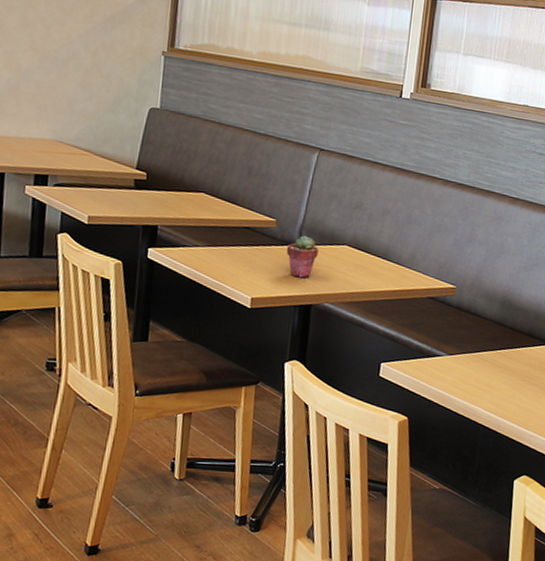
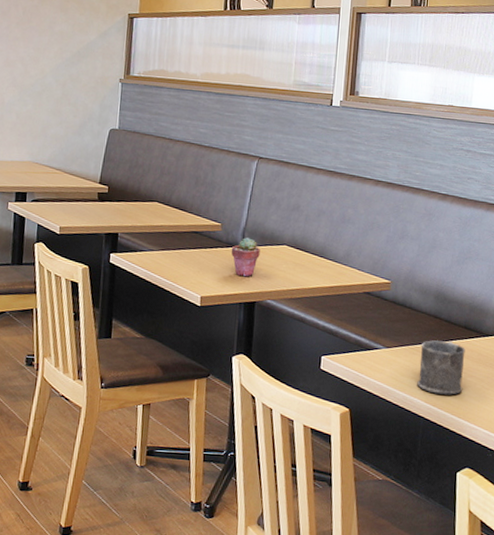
mug: none [478,348,529,403] -> present [417,340,465,395]

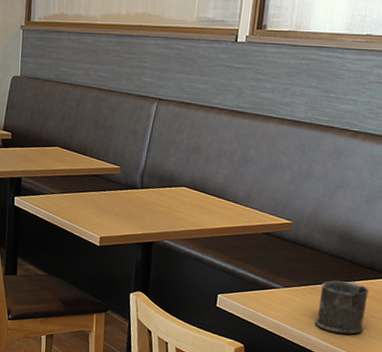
potted succulent: present [231,238,260,276] -> none [129,180,159,218]

